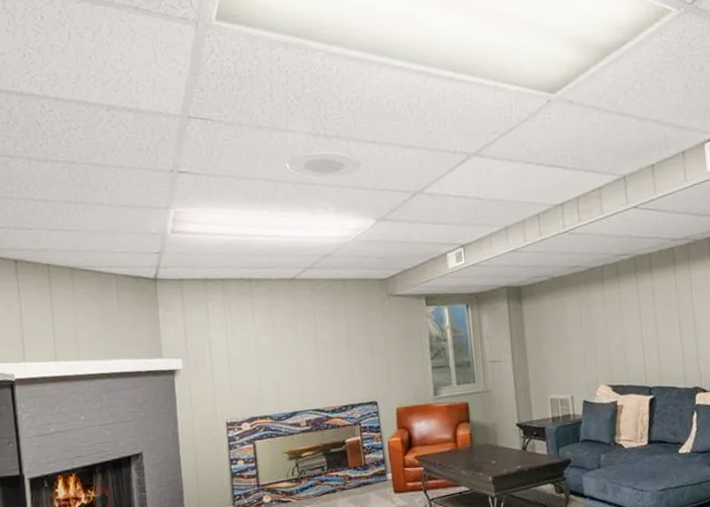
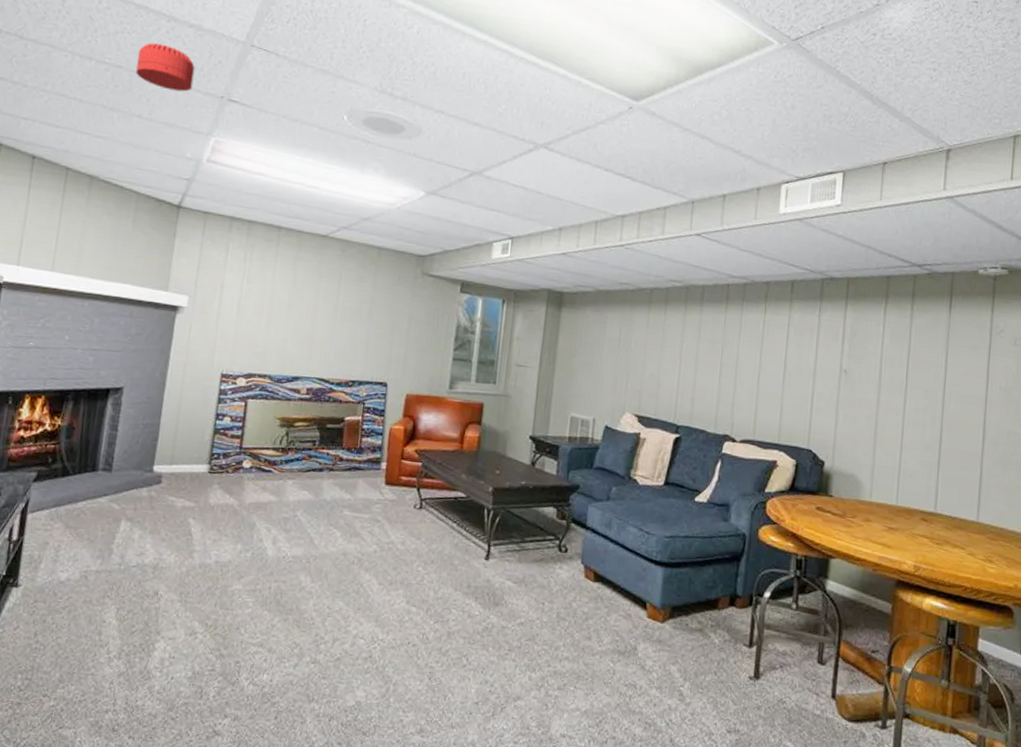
smoke detector: none [87,133,143,174] -> present [136,43,195,92]

